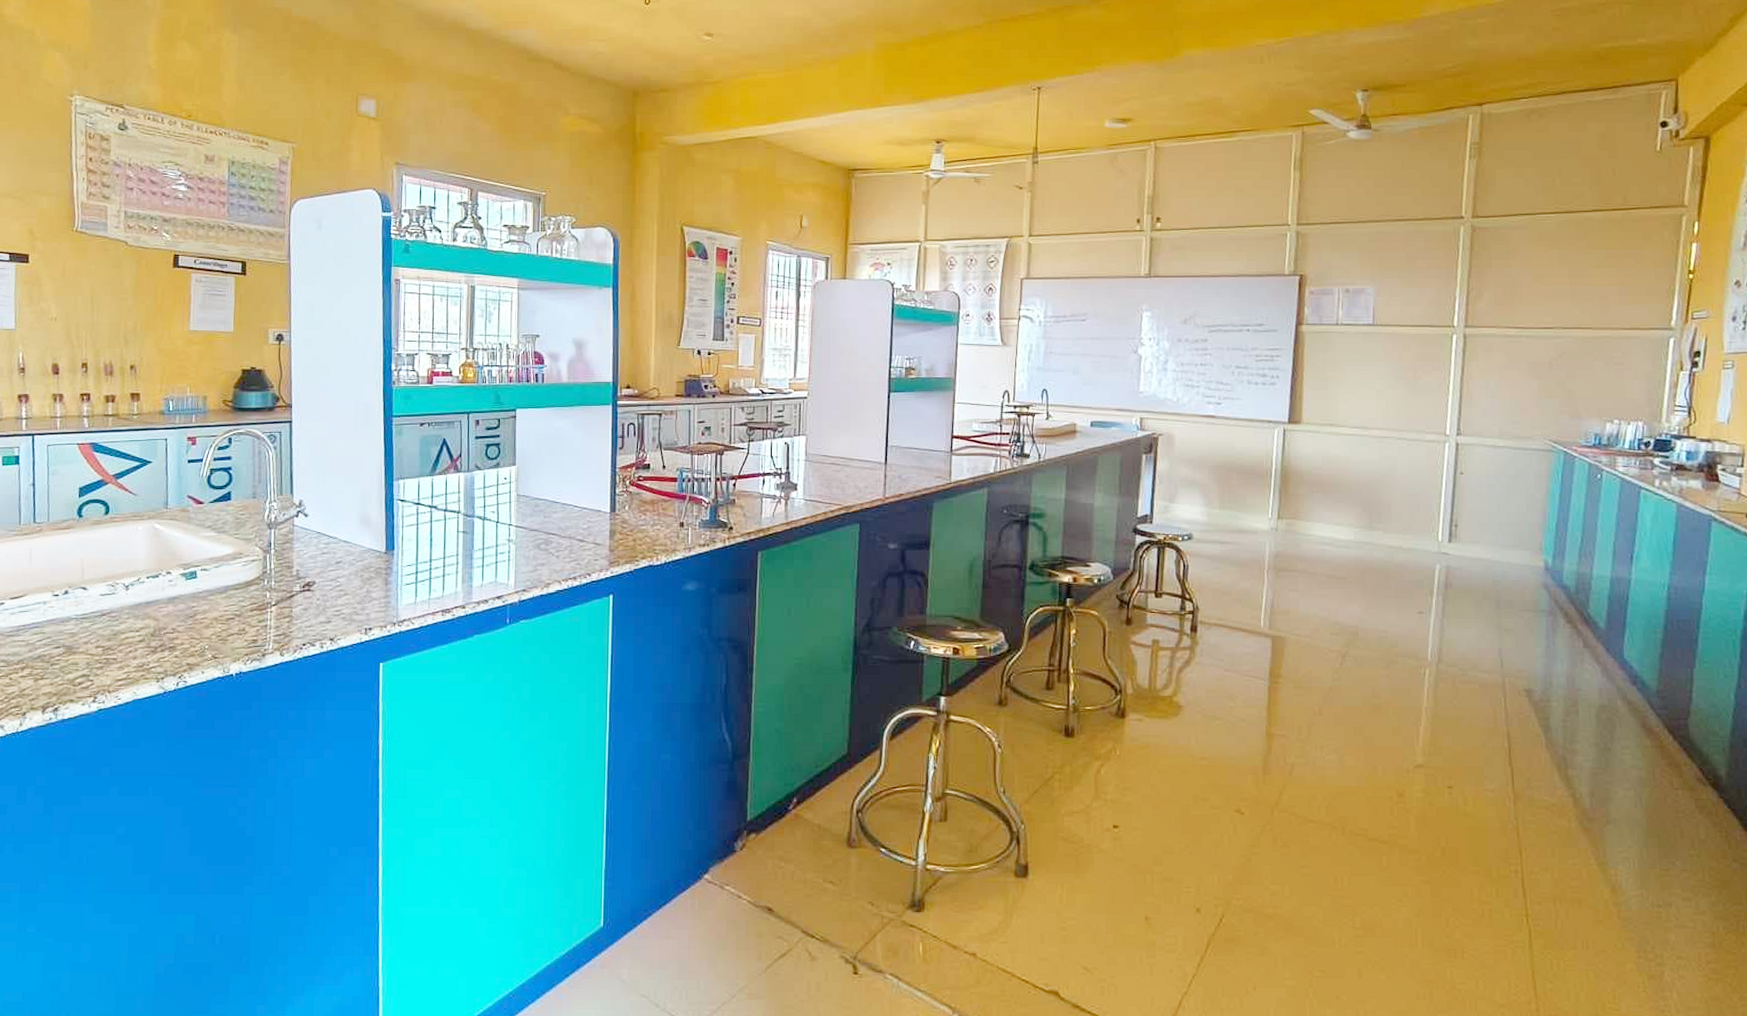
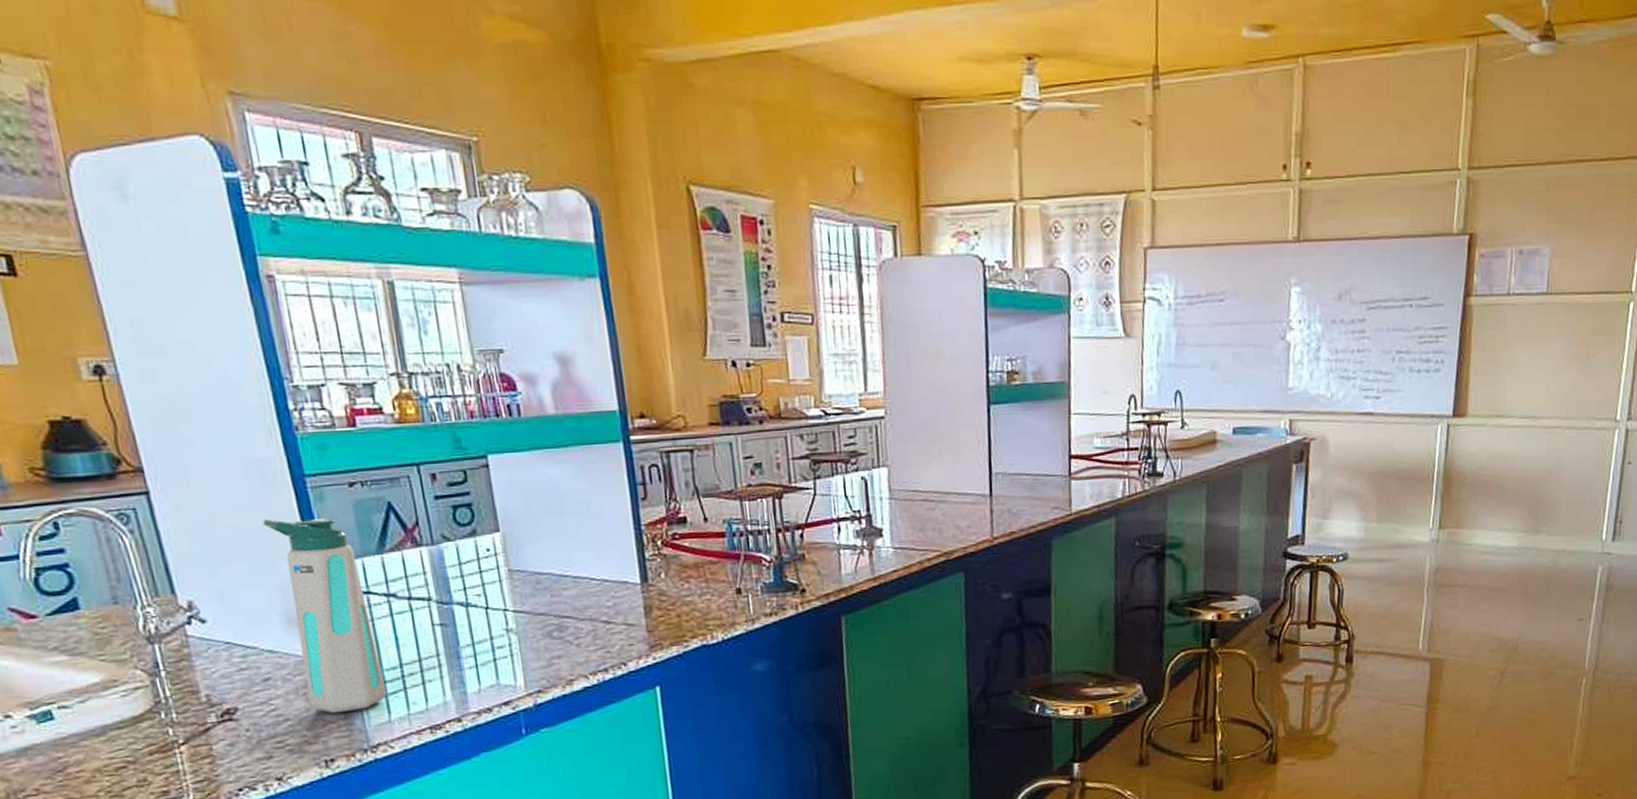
water bottle: none [359,445,418,593] -> present [263,518,388,714]

